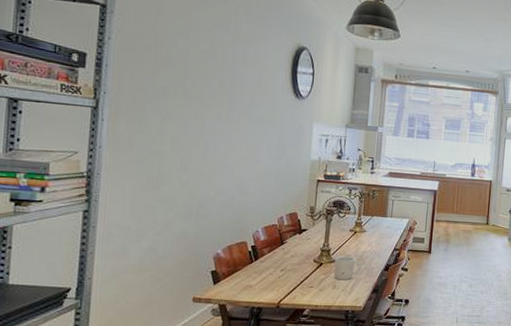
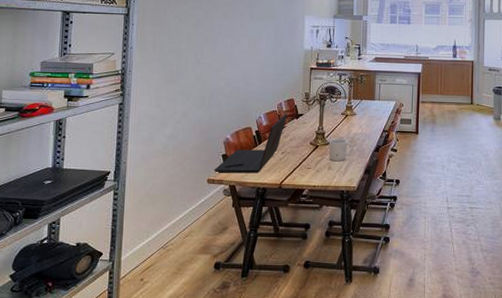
laptop: none [201,227,290,292] -> present [214,113,288,173]

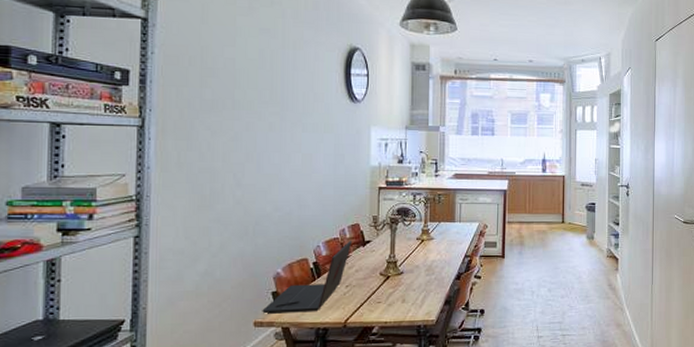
mug: present [328,139,353,162] -> none [402,267,431,293]

